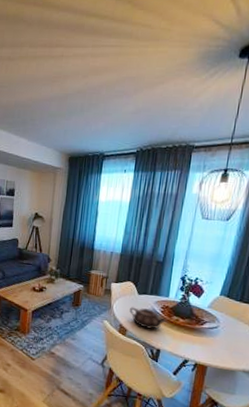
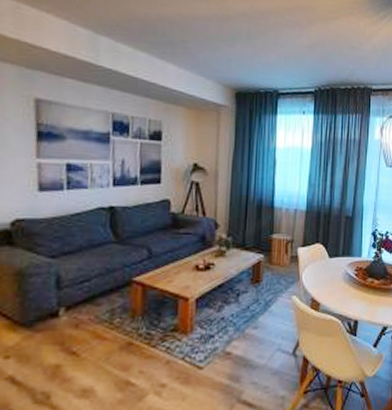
teapot: present [130,307,165,329] -> none [321,274,360,298]

